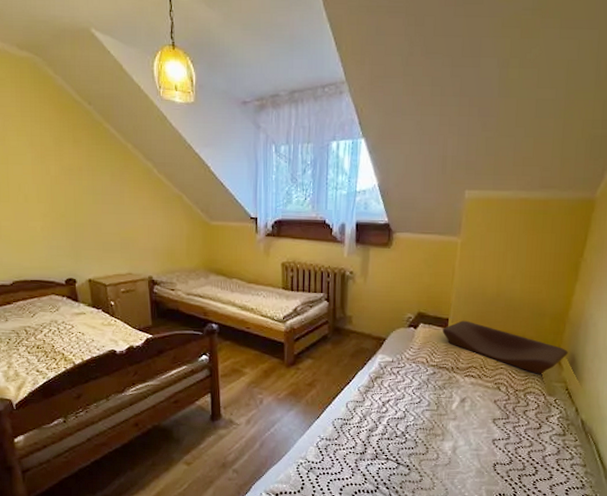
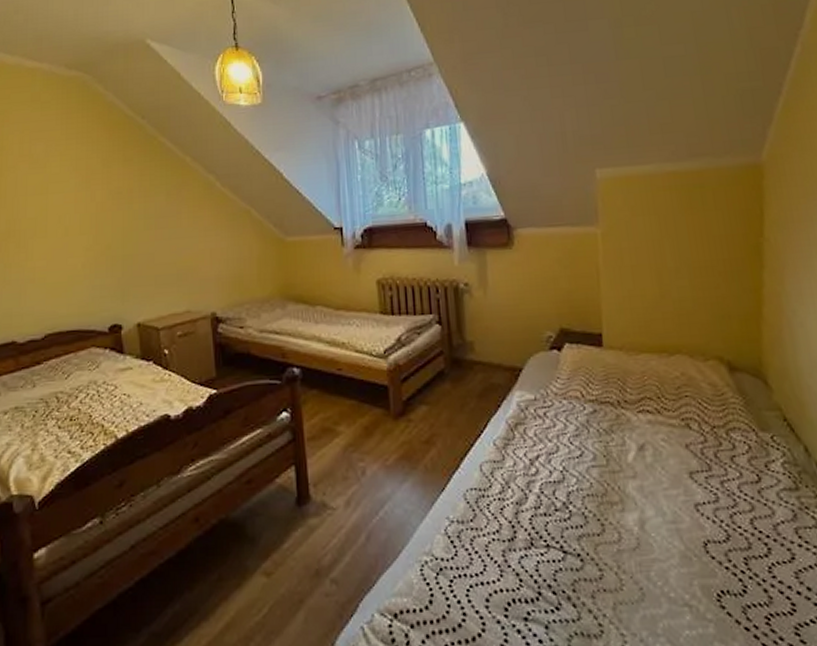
cushion: present [442,320,568,374] -> none [596,334,775,401]

